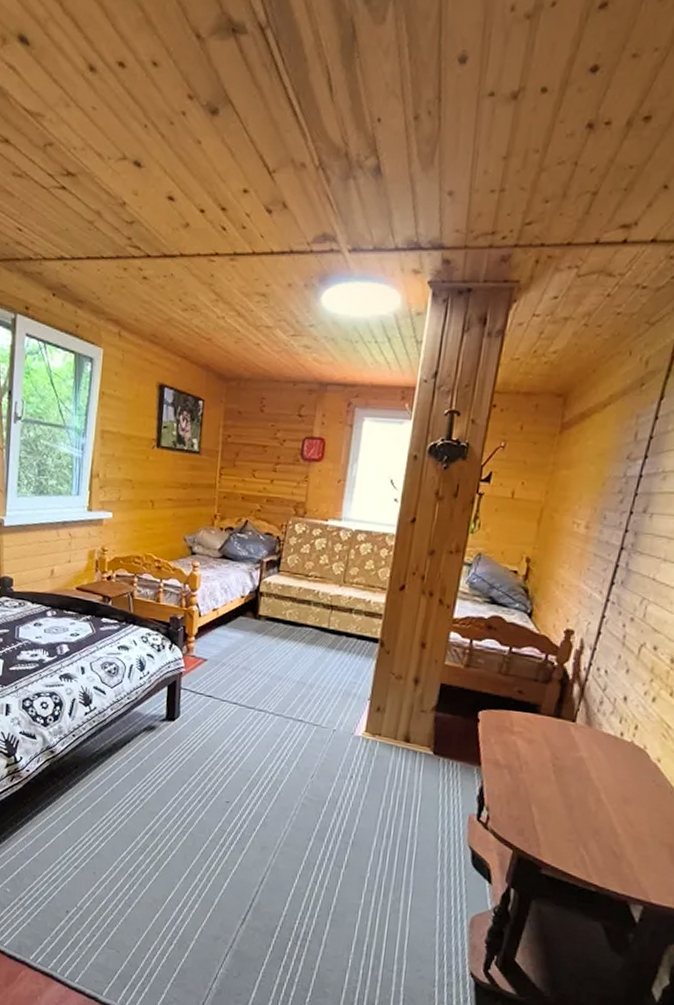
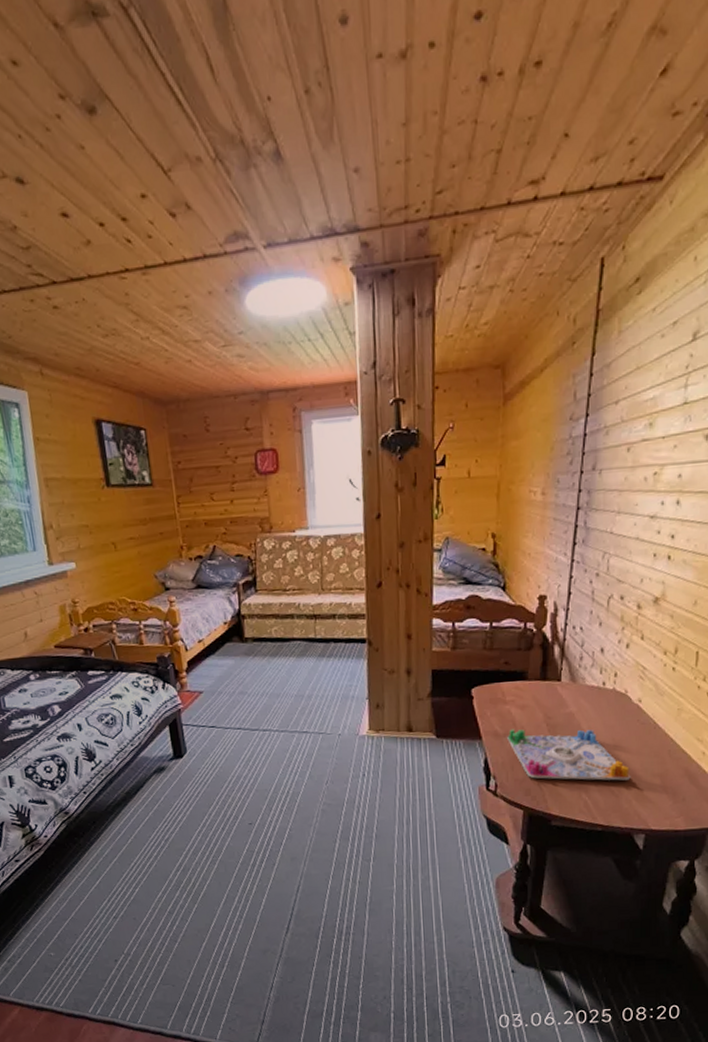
board game: none [508,761,637,843] -> present [507,729,631,781]

